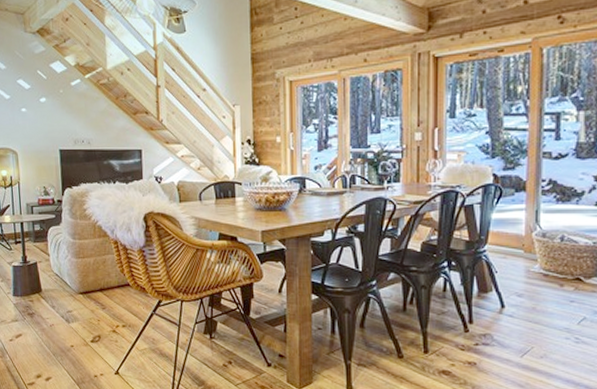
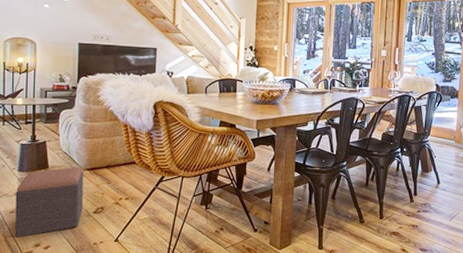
footstool: none [12,290,80,368] -> present [15,167,83,238]

